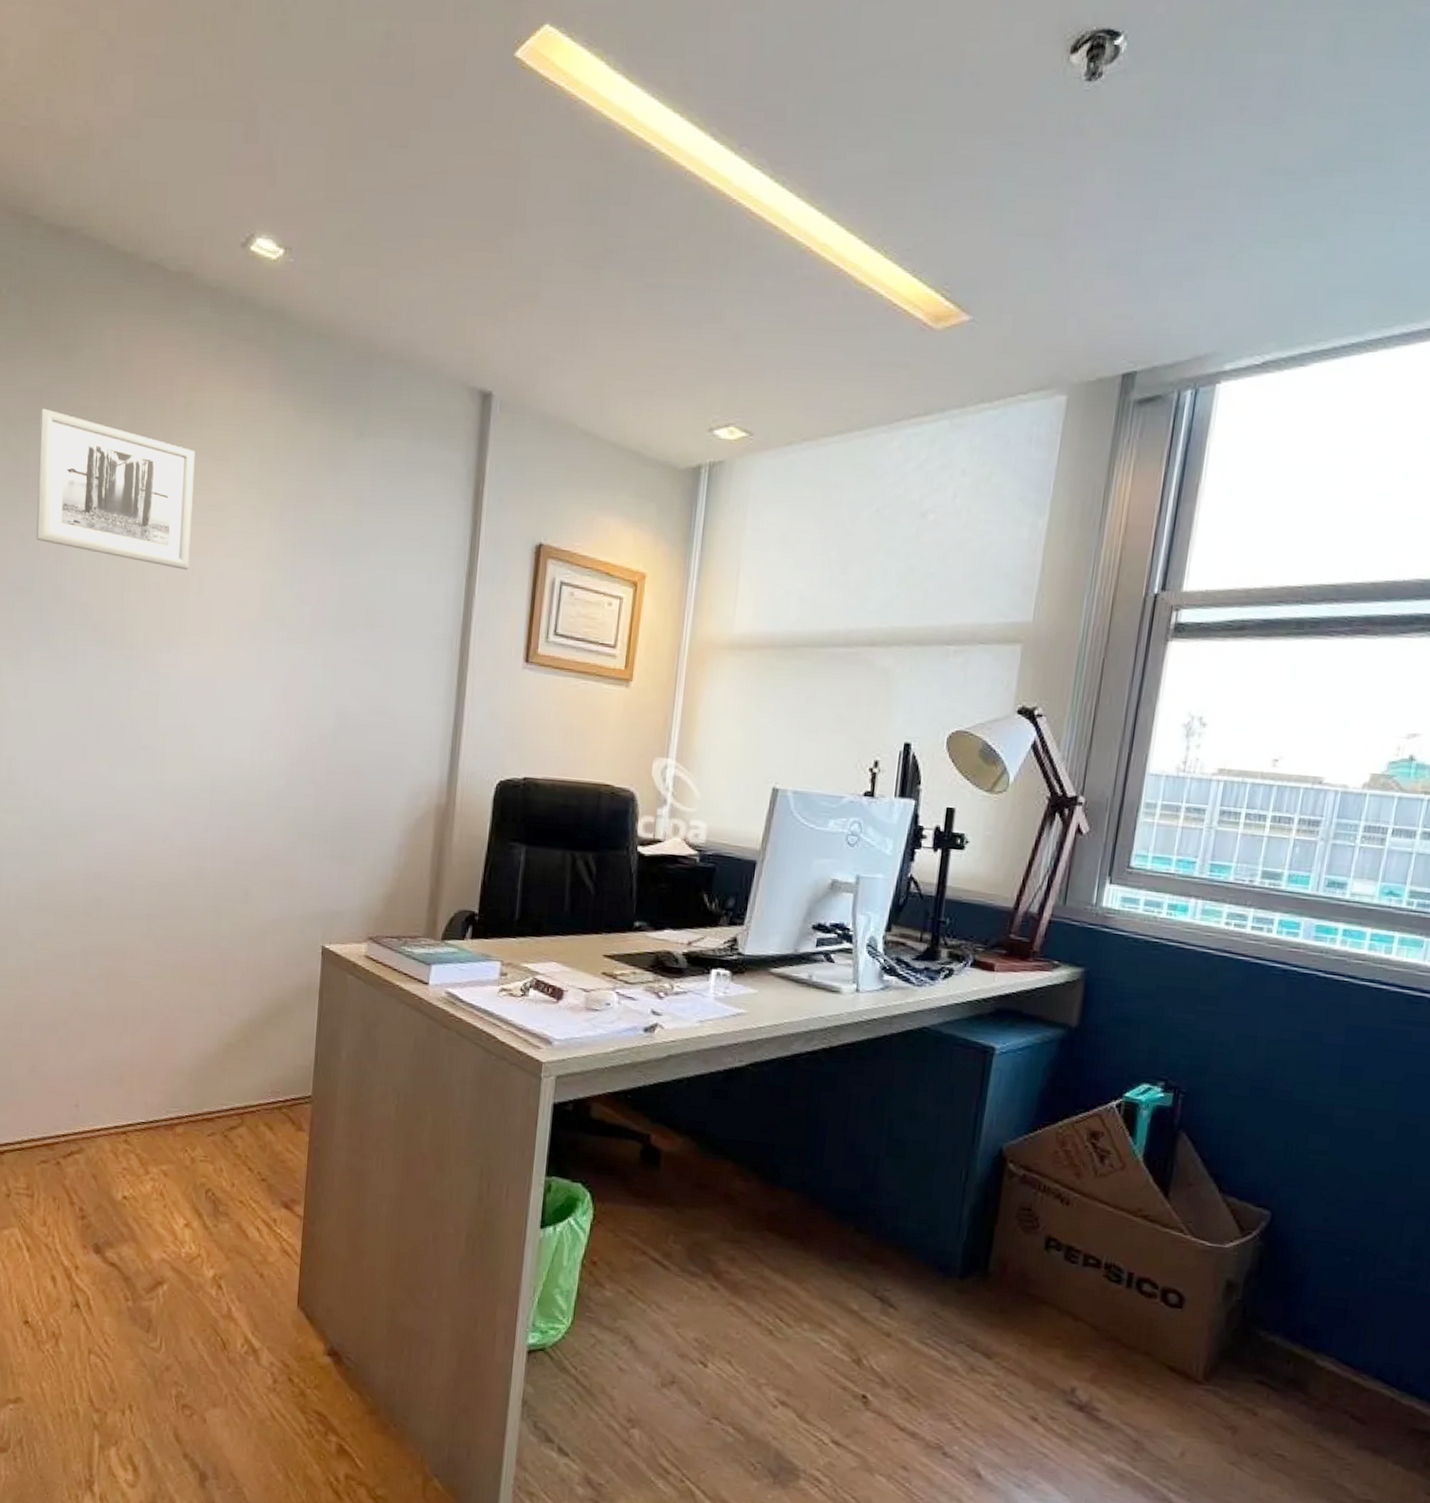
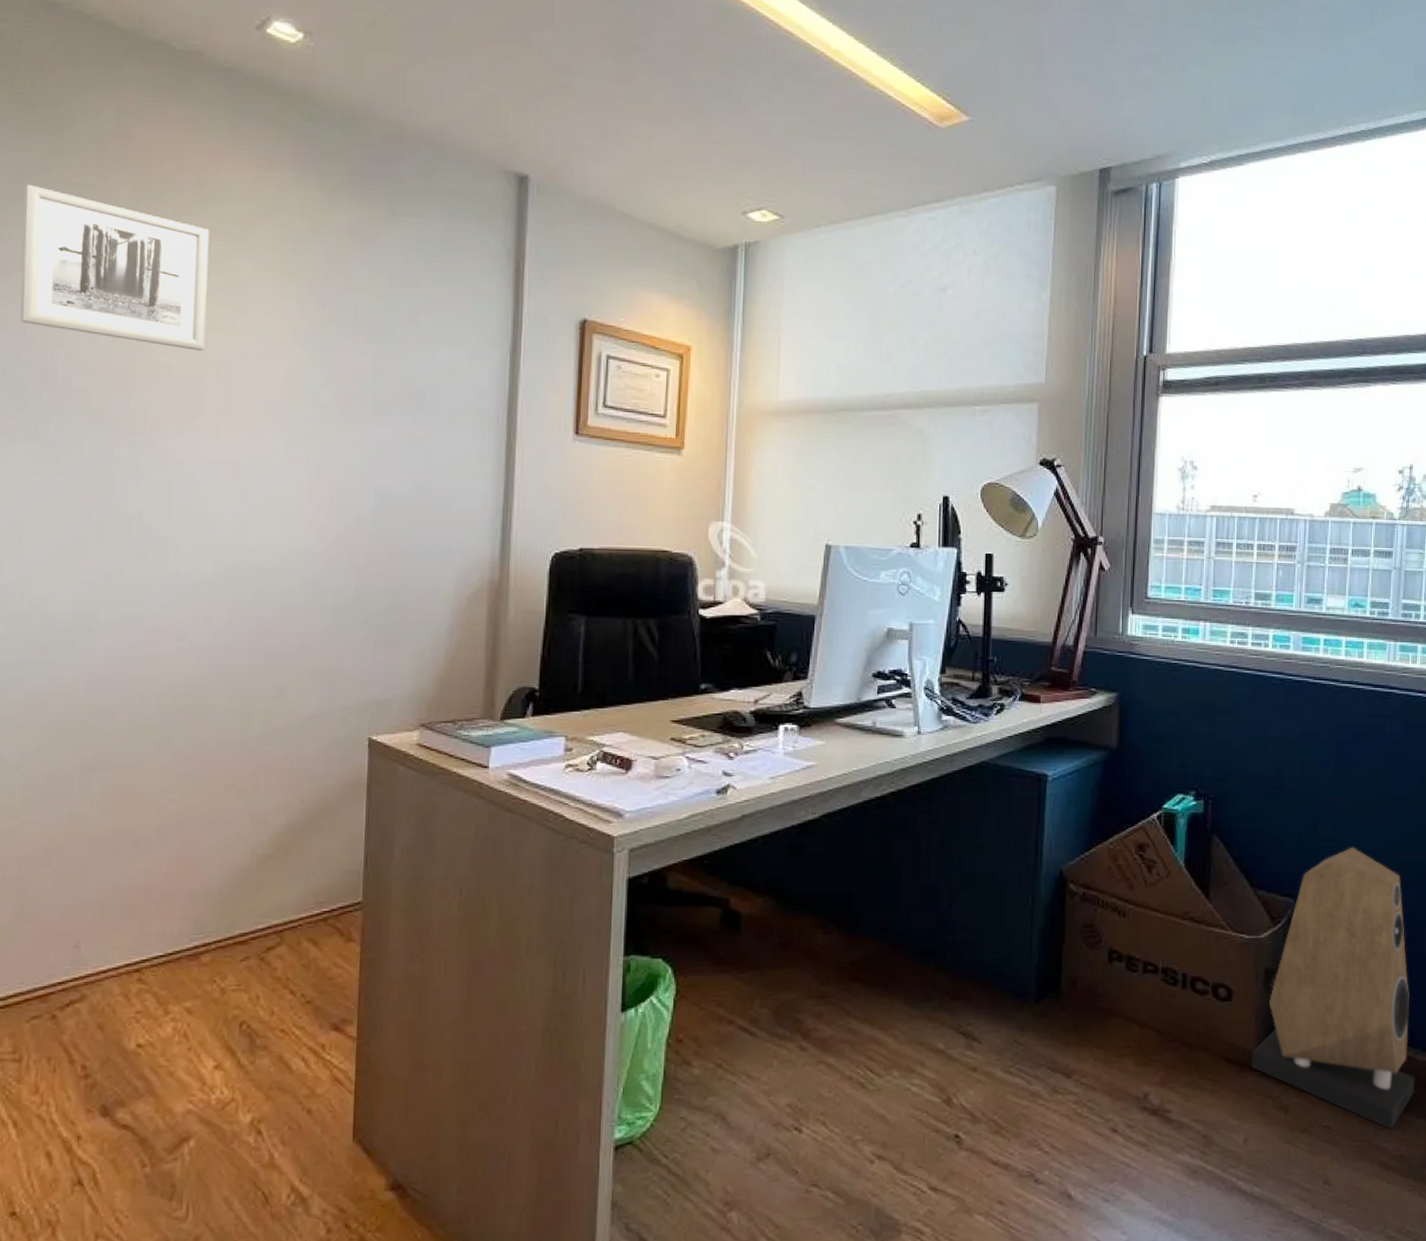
speaker: none [1198,1163,1407,1472] -> present [1251,847,1415,1130]

